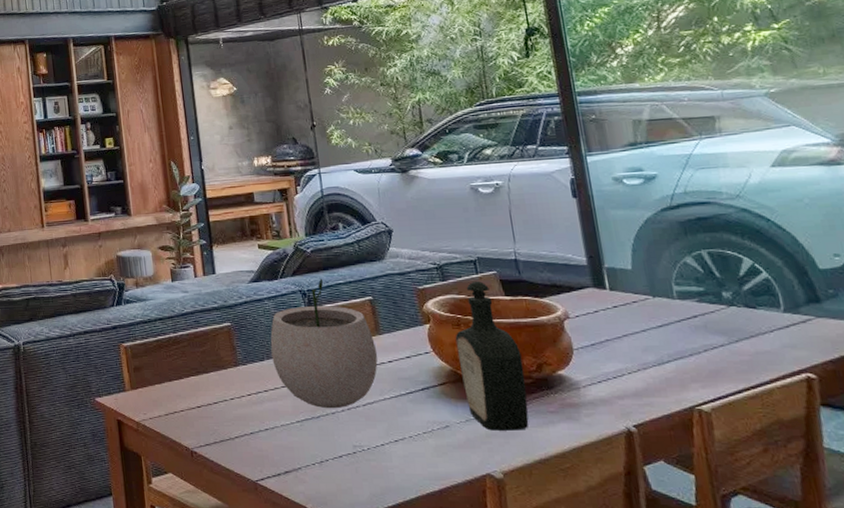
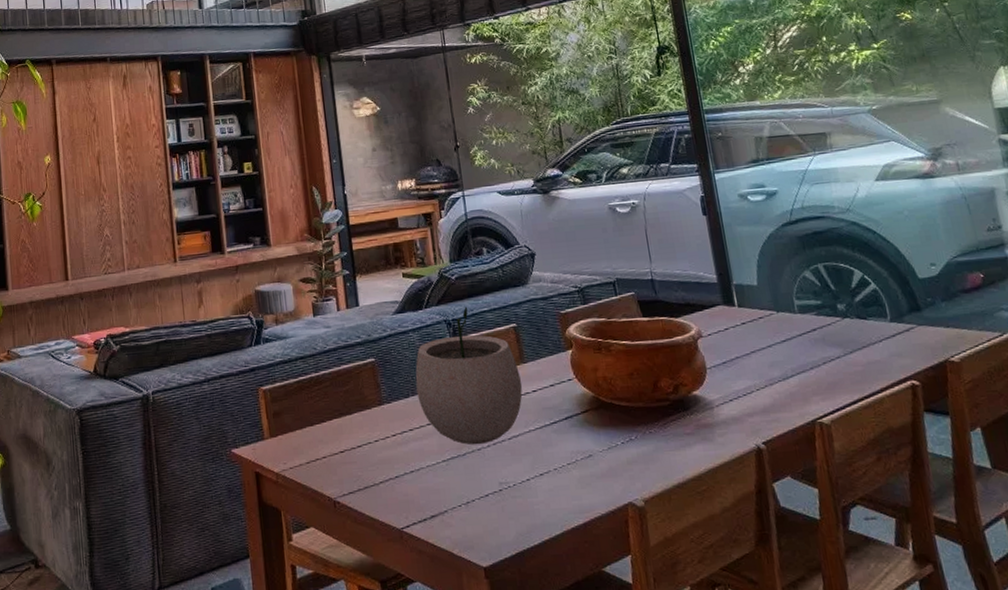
bottle: present [455,280,529,431] -> none [596,302,667,457]

